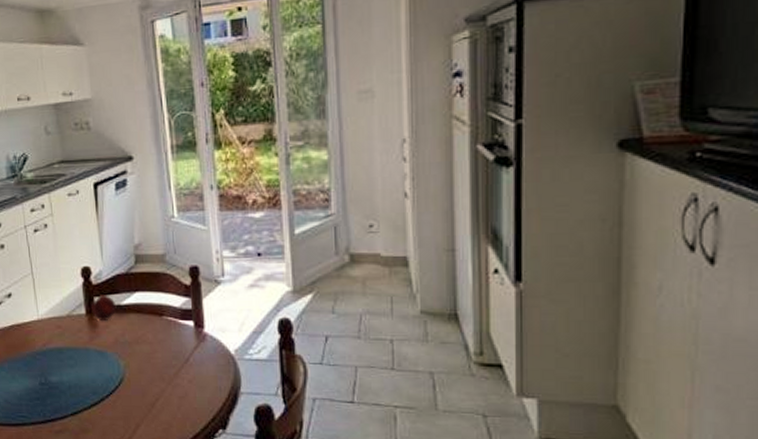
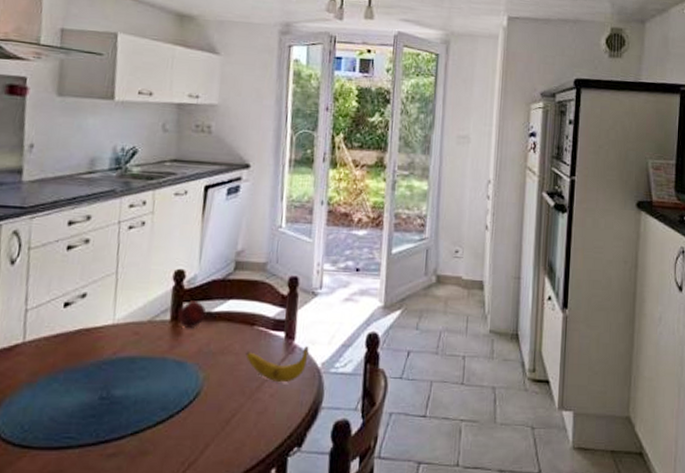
banana: none [159,334,220,370] -> present [246,346,309,383]

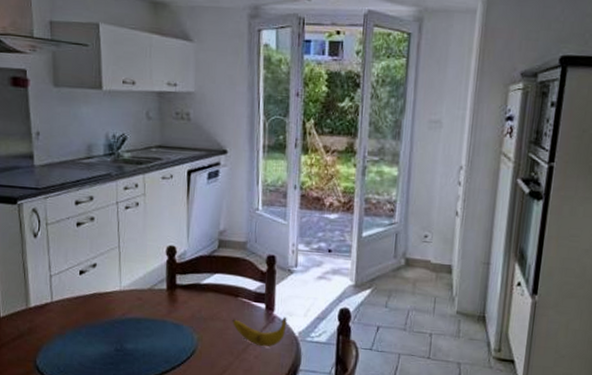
apple: present [178,300,207,329] -> none [173,273,197,298]

